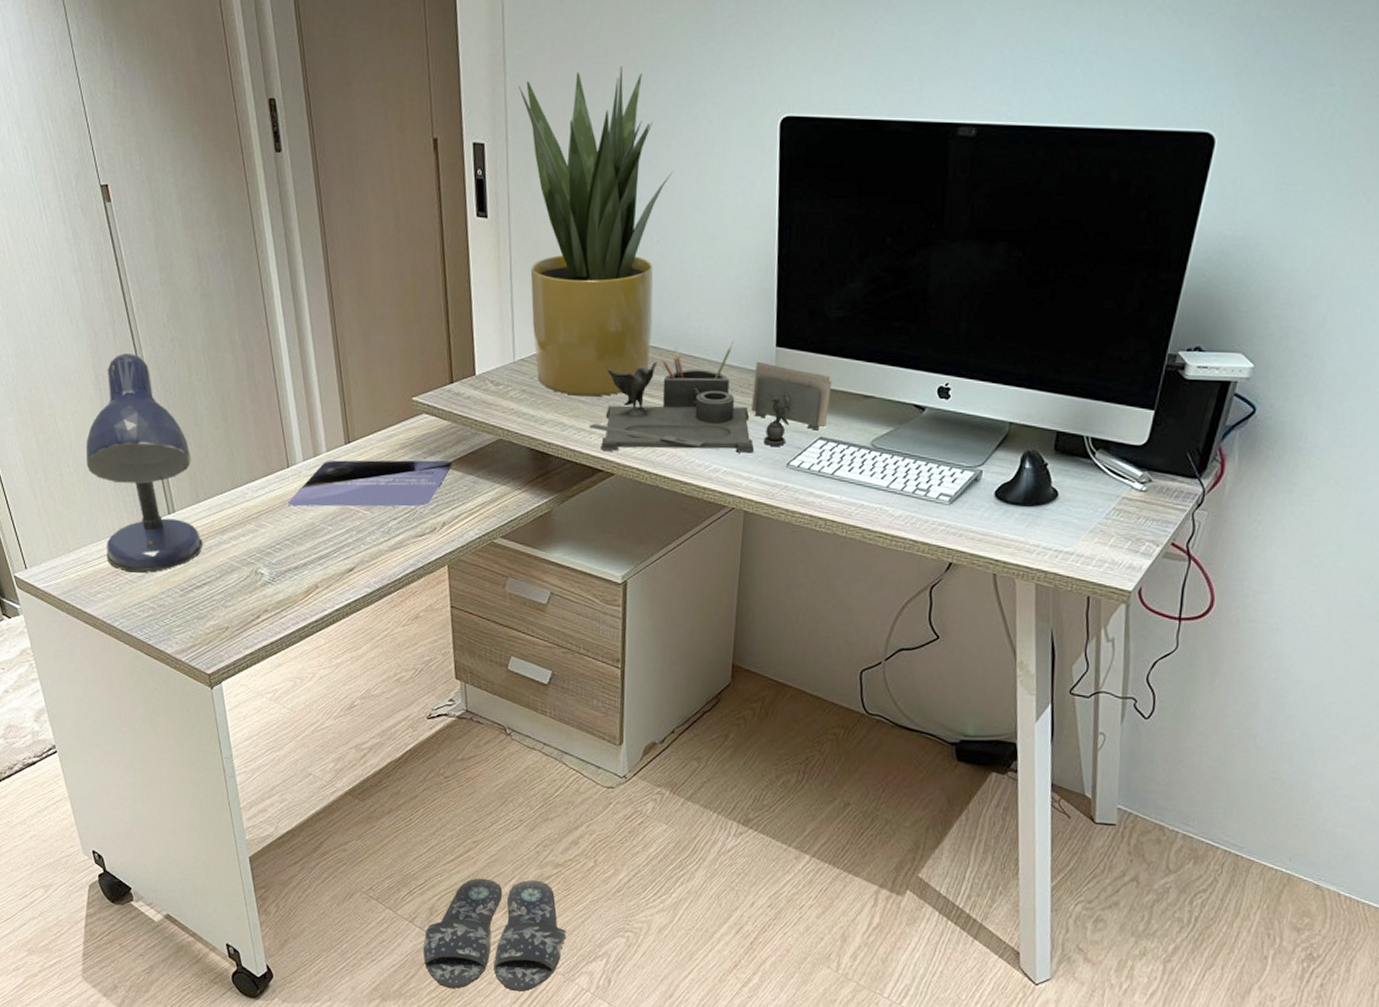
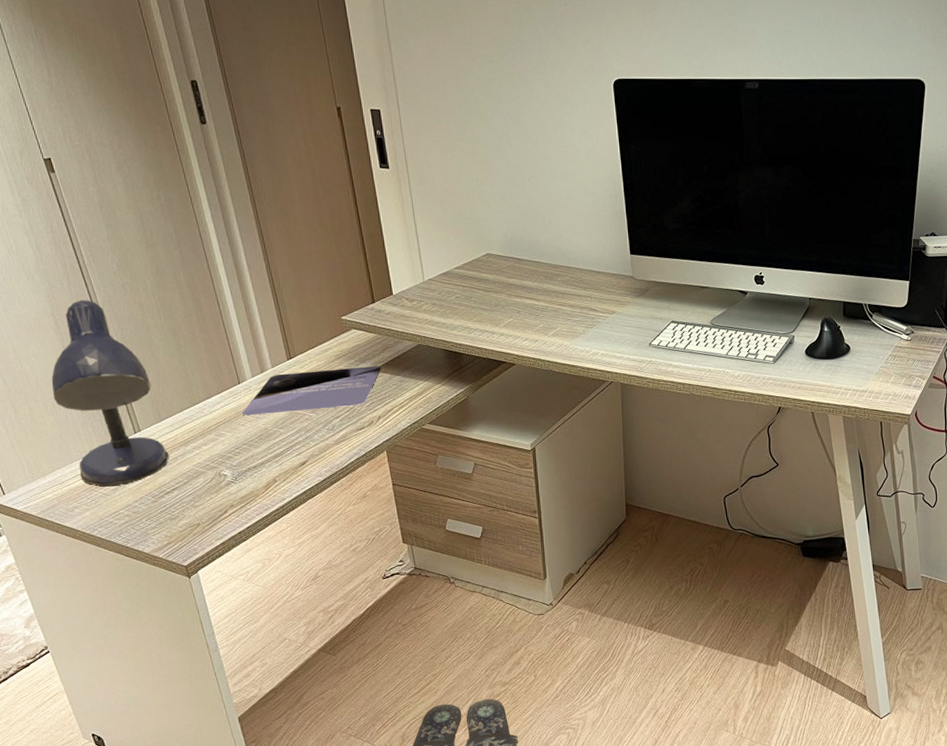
planter: present [518,66,673,397] -> none [403,45,535,305]
desk organizer: present [588,340,832,453] -> none [490,252,676,346]

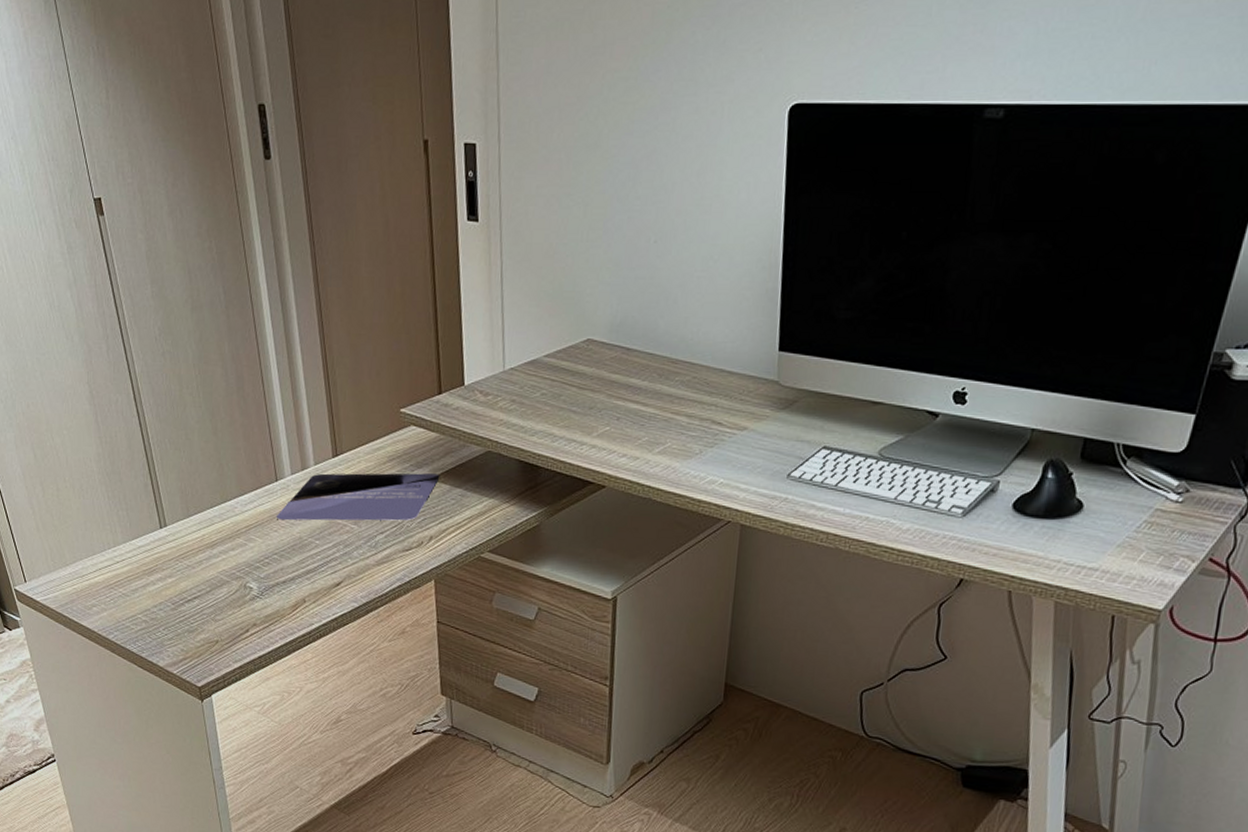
desk lamp: present [51,300,169,487] -> none [81,368,194,586]

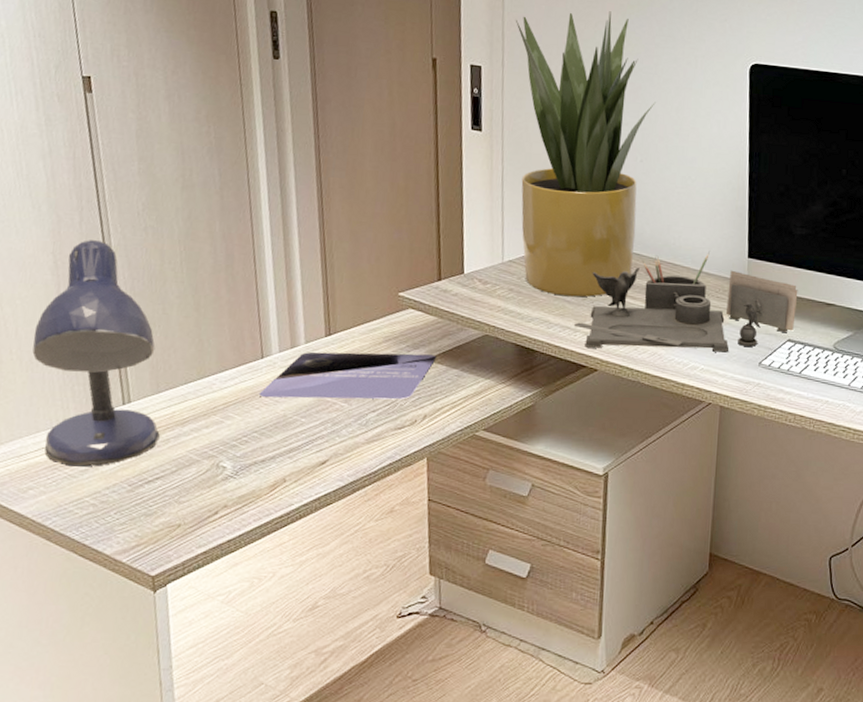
desk lamp: none [81,368,194,586] -> present [32,240,160,466]
planter: none [511,56,673,406] -> present [515,11,656,297]
desk organizer: none [579,345,838,464] -> present [573,250,798,353]

